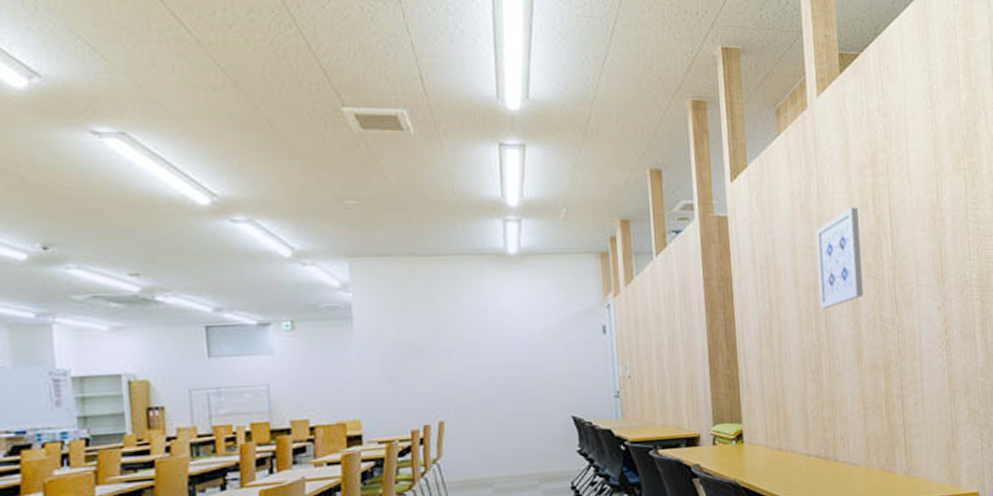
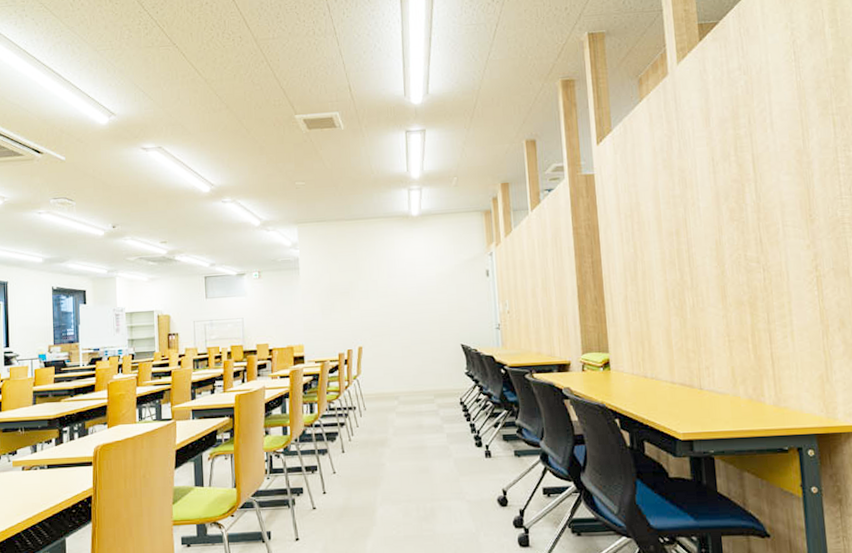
wall art: present [816,207,863,309] -> none [678,157,727,251]

